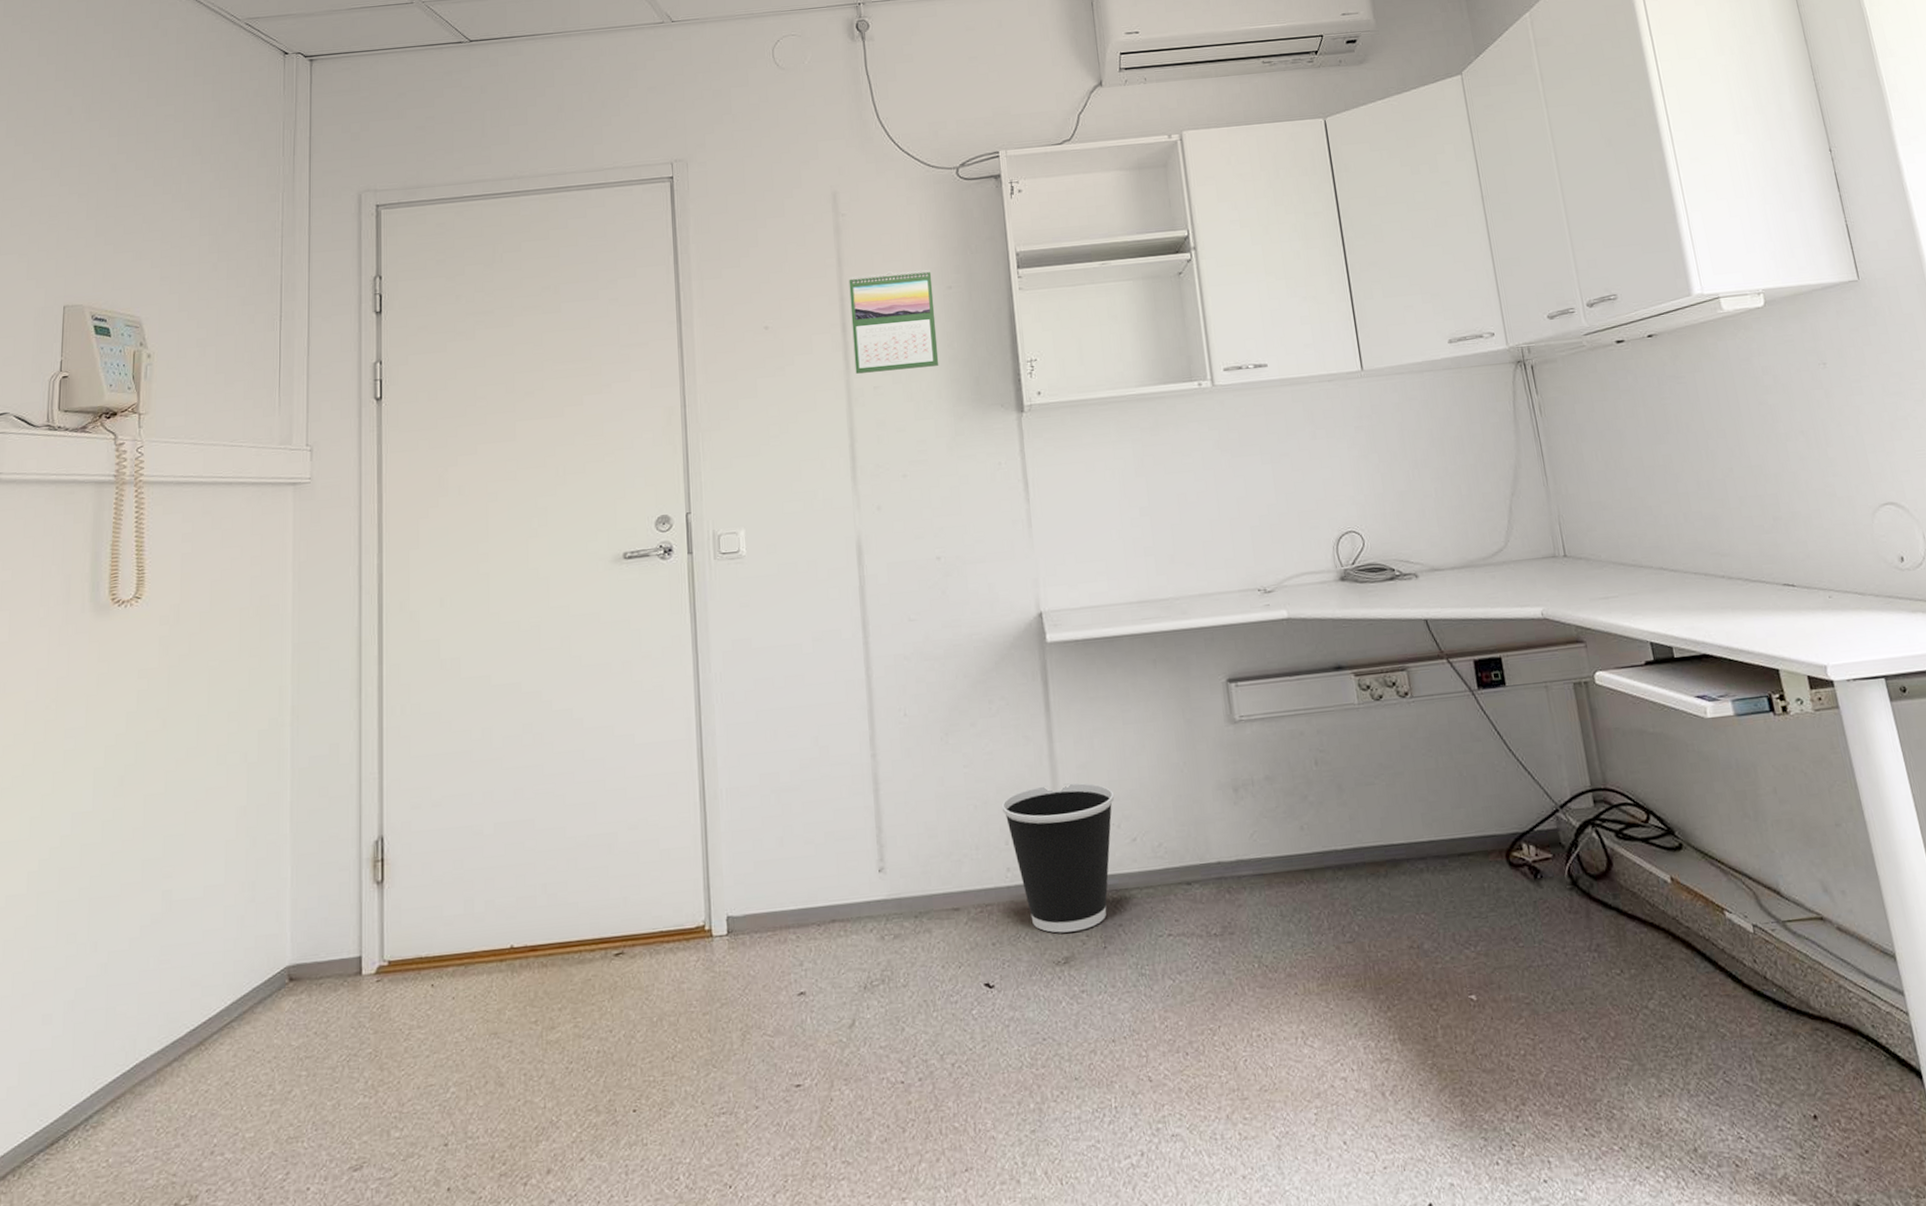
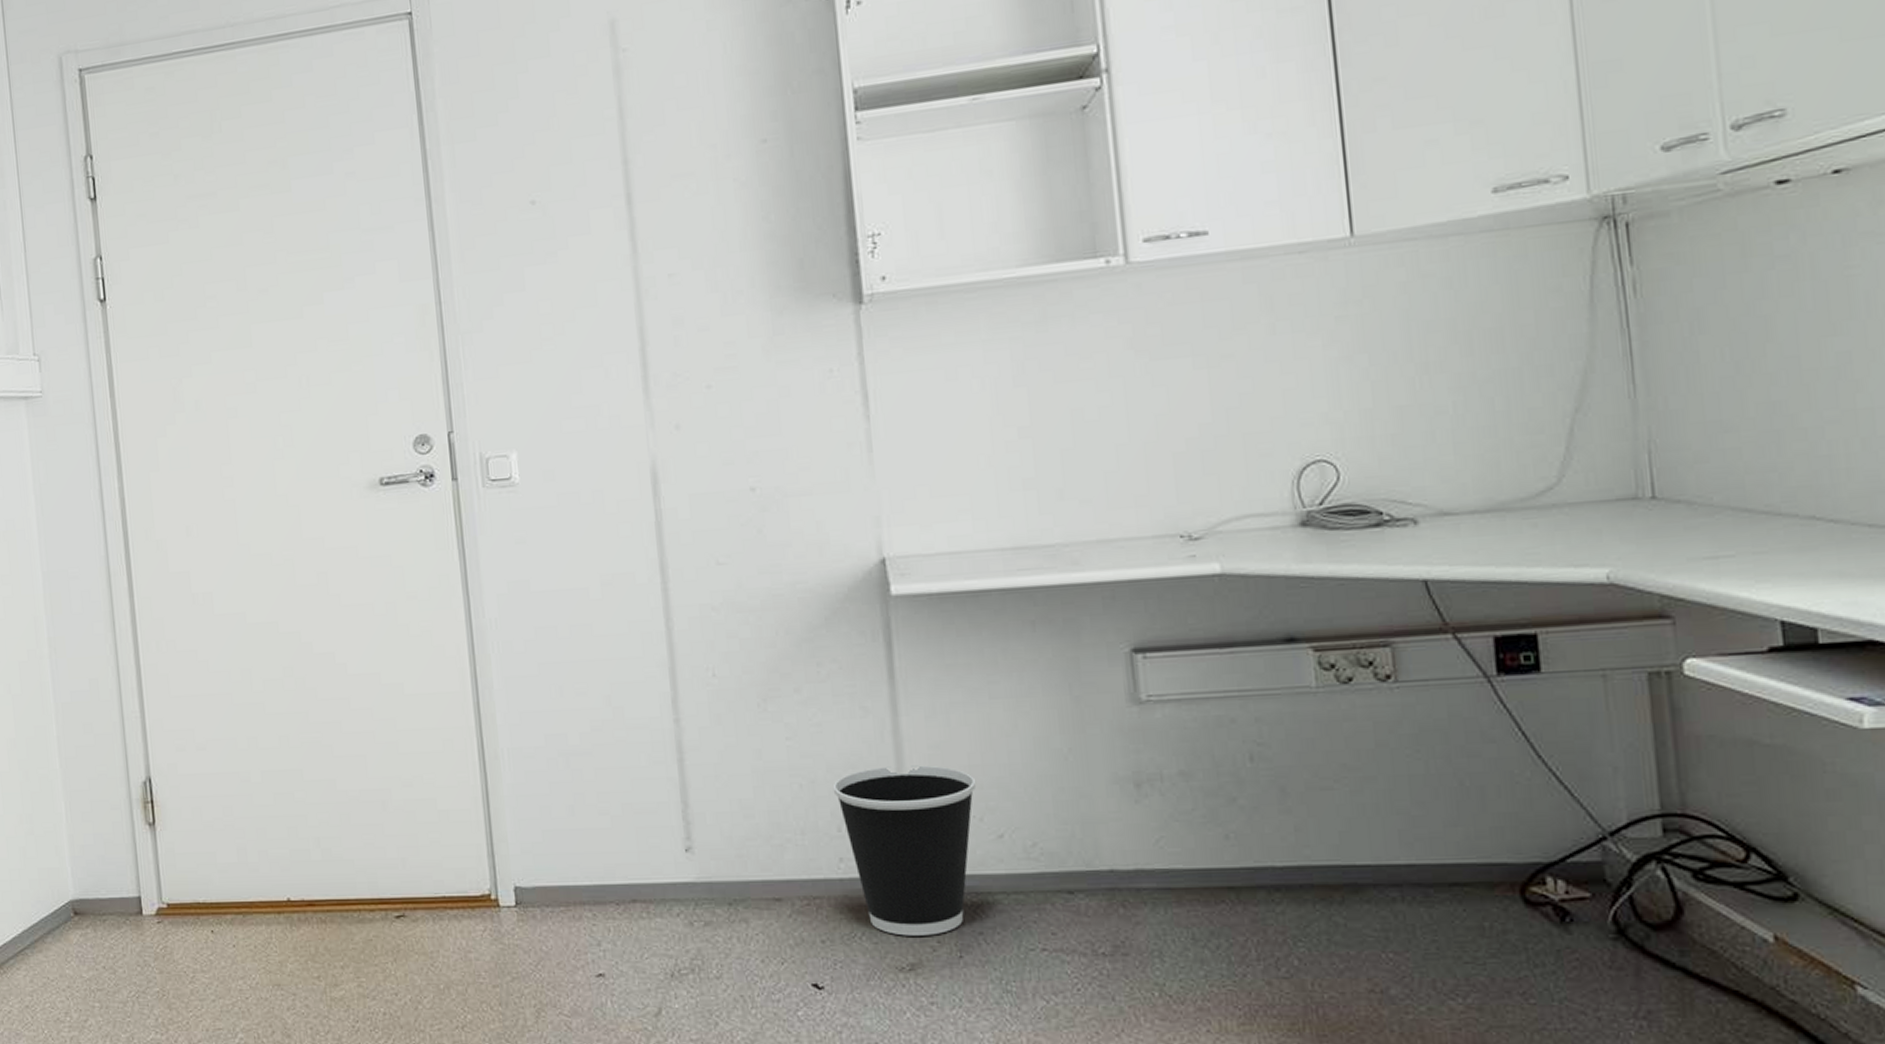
calendar: present [848,269,939,374] -> none [633,117,752,258]

